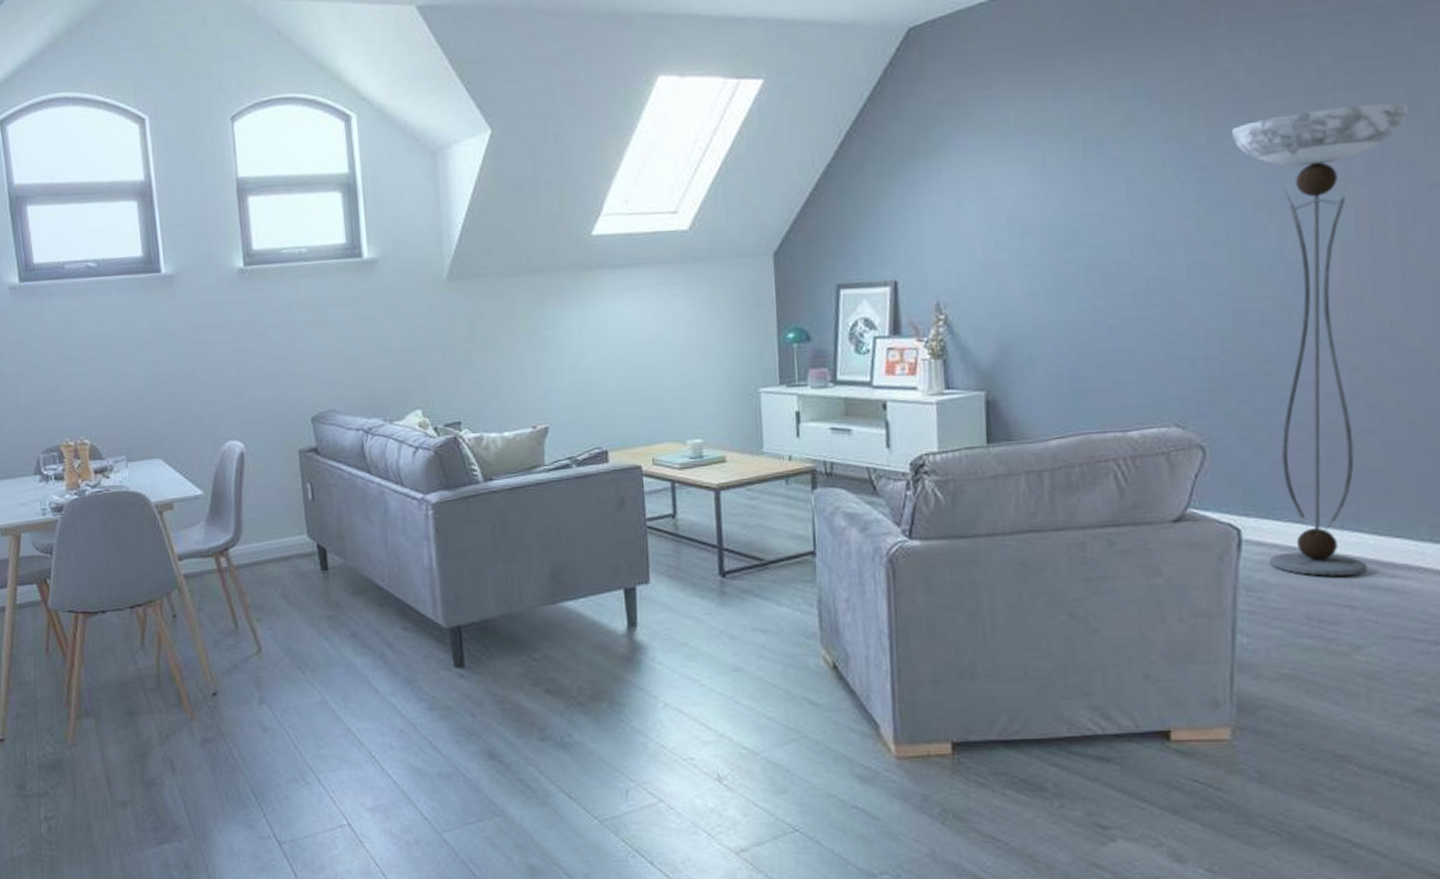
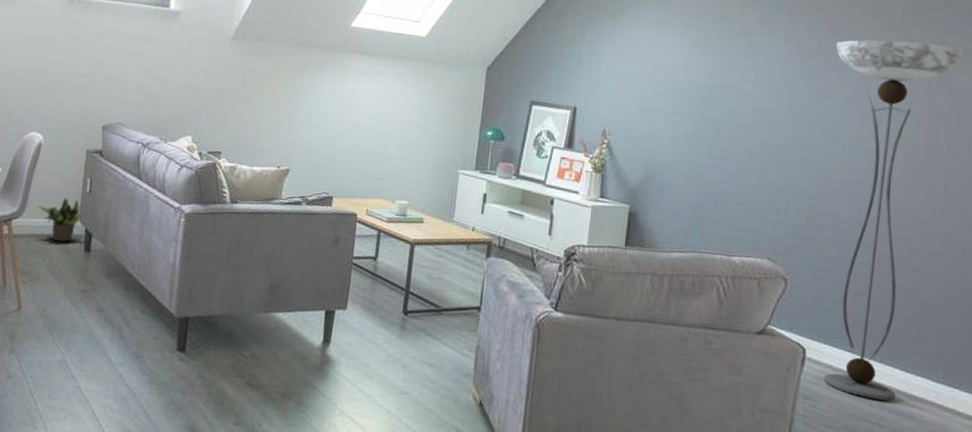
potted plant: none [254,512,310,565] -> present [37,198,82,242]

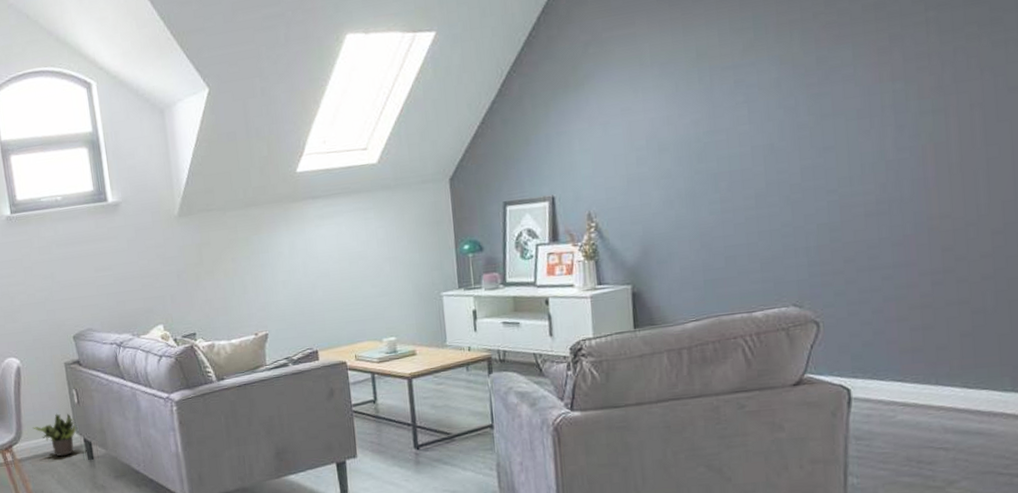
floor lamp: present [823,40,963,401] -> none [837,19,992,425]

